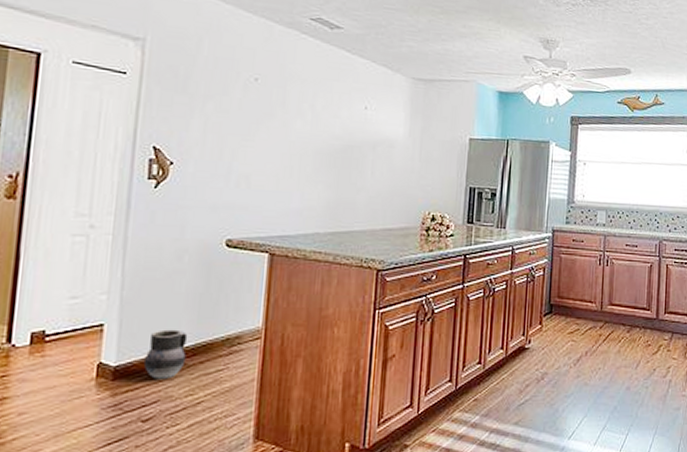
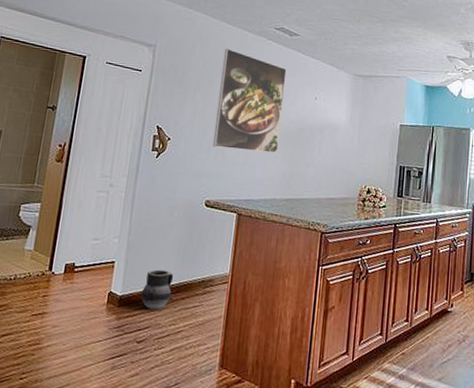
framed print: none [232,44,328,177] -> present [212,48,287,153]

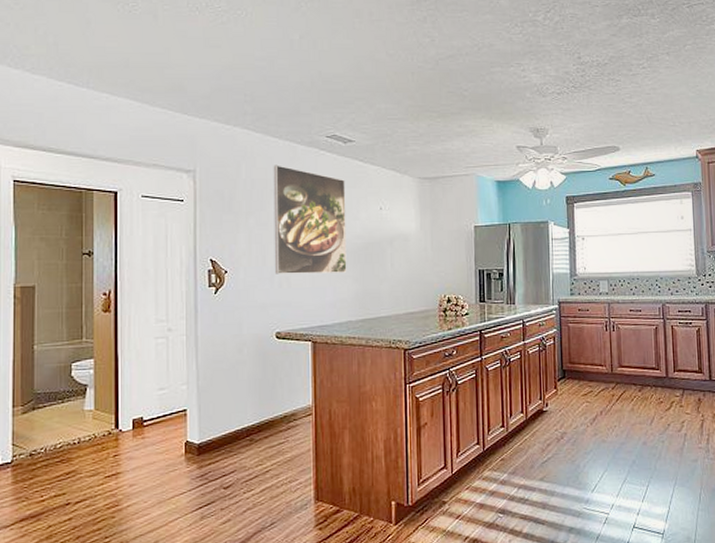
ceramic jug: present [140,269,174,310] -> none [220,410,253,453]

